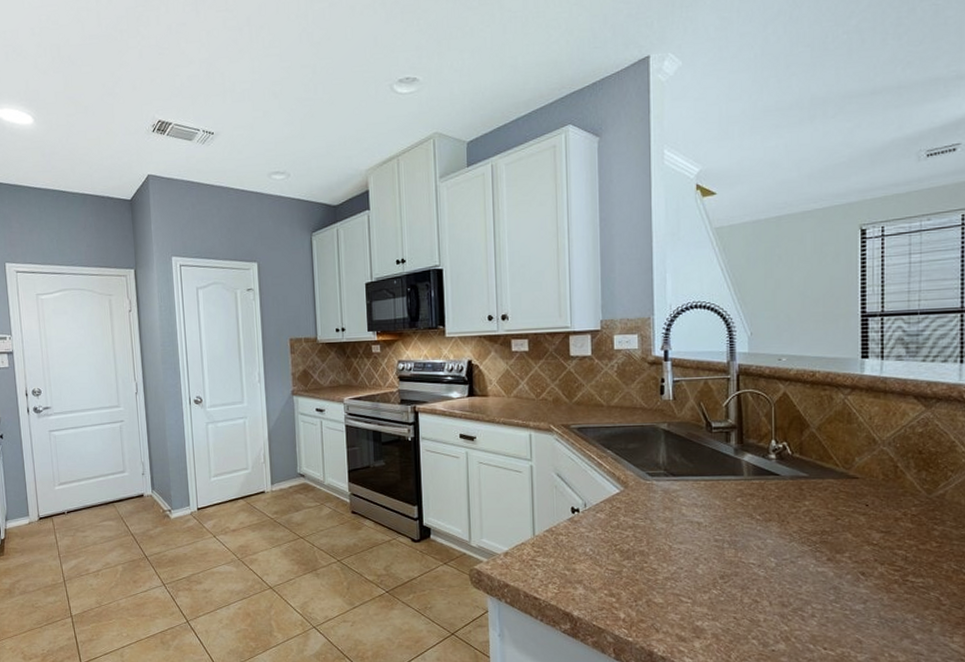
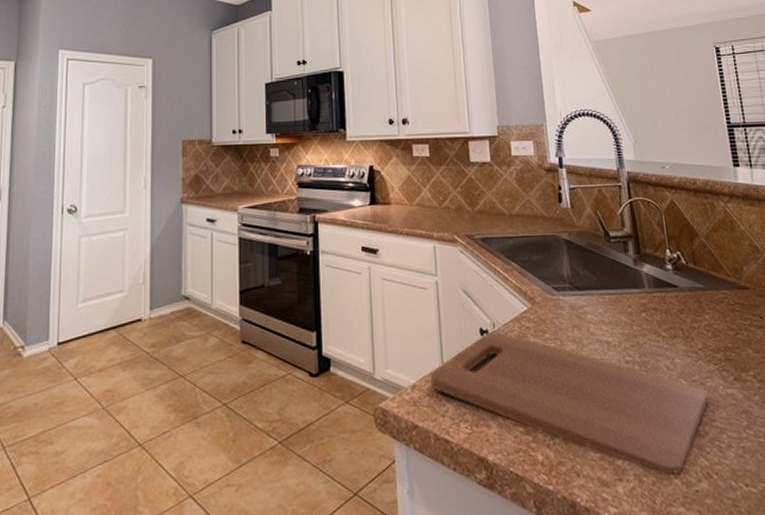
cutting board: none [522,510,796,636] -> present [430,331,708,475]

